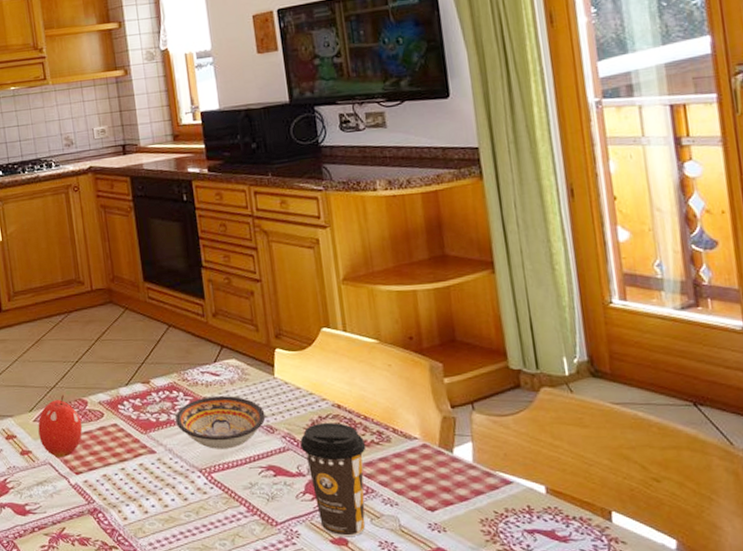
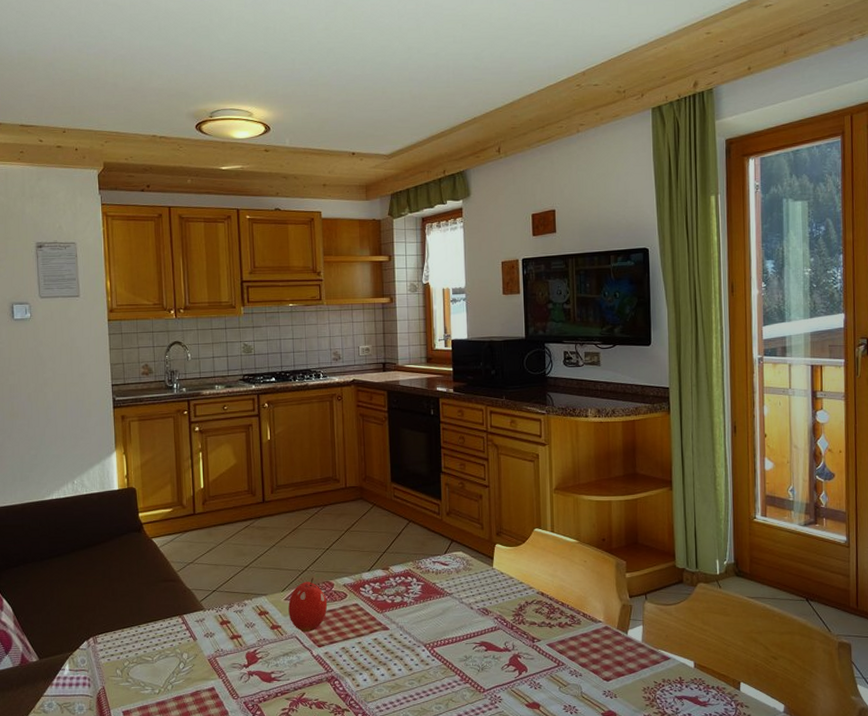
bowl: present [175,396,266,449] -> none [408,582,483,627]
coffee cup: present [300,422,366,537] -> none [509,606,561,702]

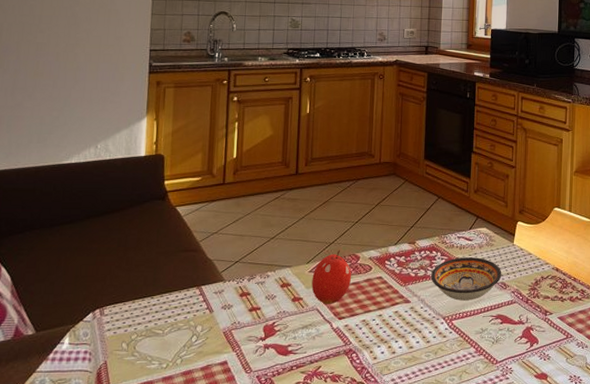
bowl: none [408,582,483,627] -> present [431,257,502,301]

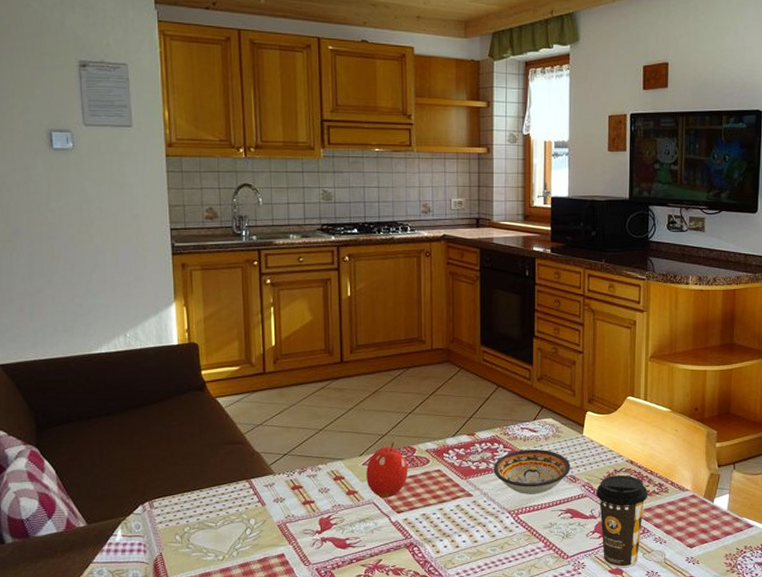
coffee cup: none [524,281,572,373] -> present [596,474,648,568]

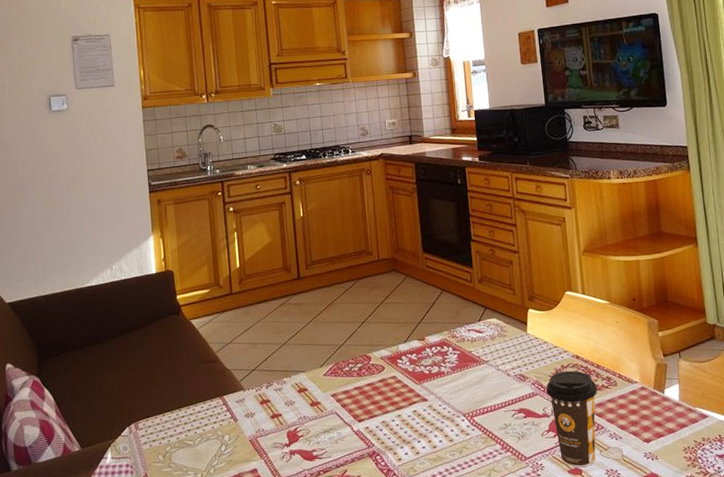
fruit: present [366,442,409,497] -> none [327,351,366,407]
bowl: present [494,449,571,494] -> none [445,349,519,396]

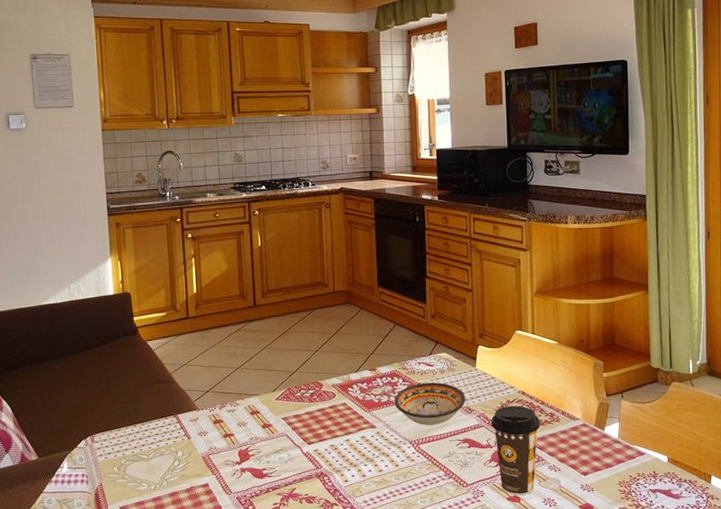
bowl: none [445,349,519,396] -> present [394,382,466,425]

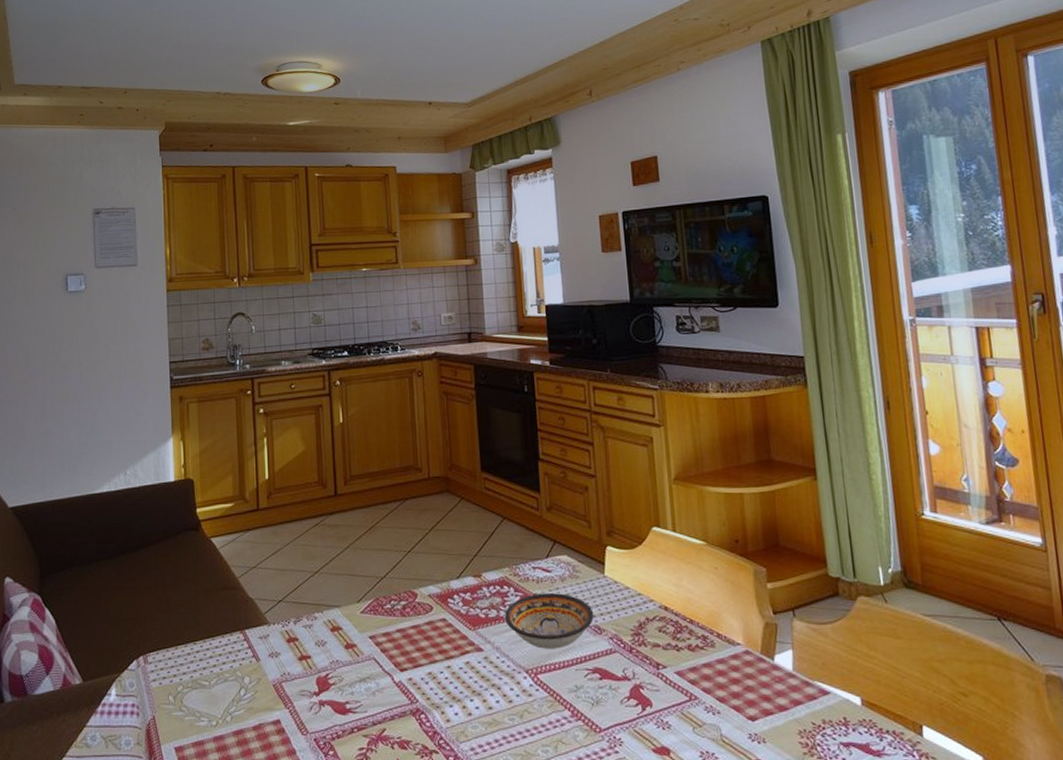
coffee cup: present [491,405,541,496] -> none [627,624,691,746]

